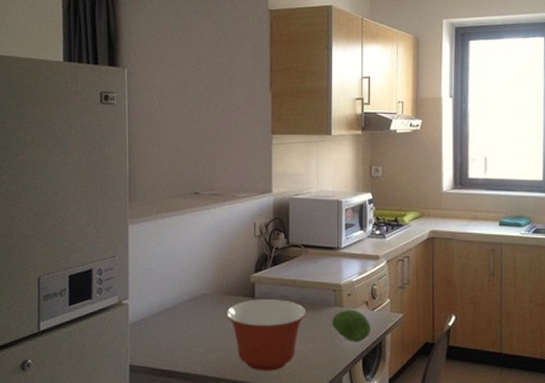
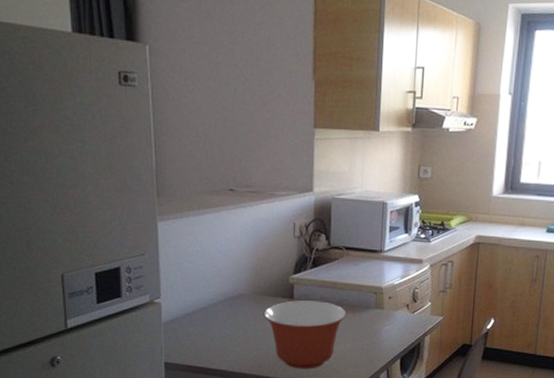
fruit: present [332,309,370,342] -> none [372,311,410,343]

